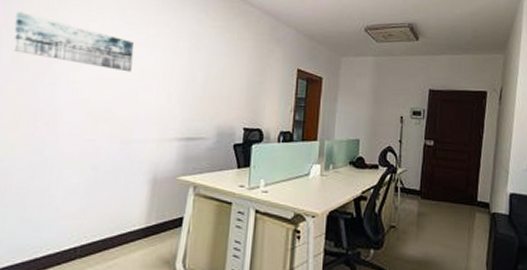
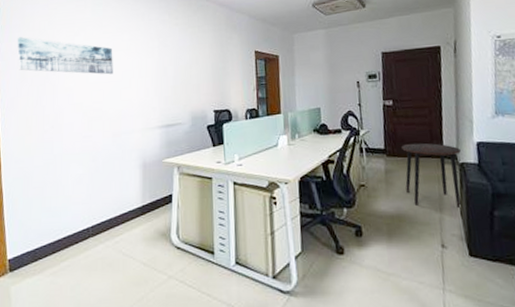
side table: none [436,187,494,258] -> present [401,142,461,208]

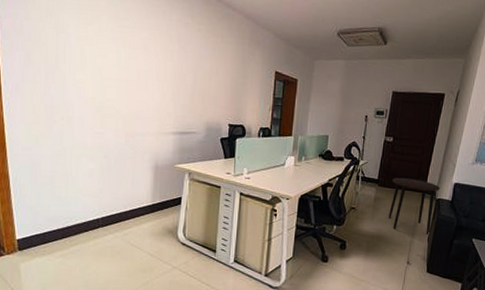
wall art: present [17,37,113,75] -> none [21,15,130,73]

